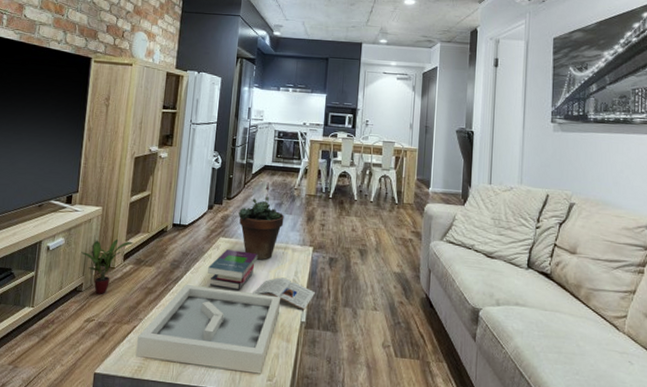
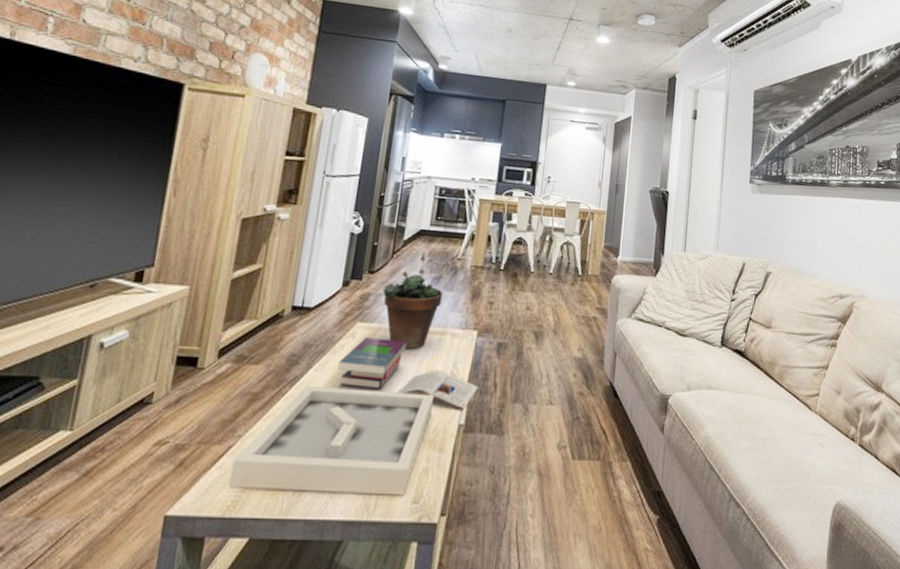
potted plant: present [81,238,133,294] -> none [153,328,234,406]

